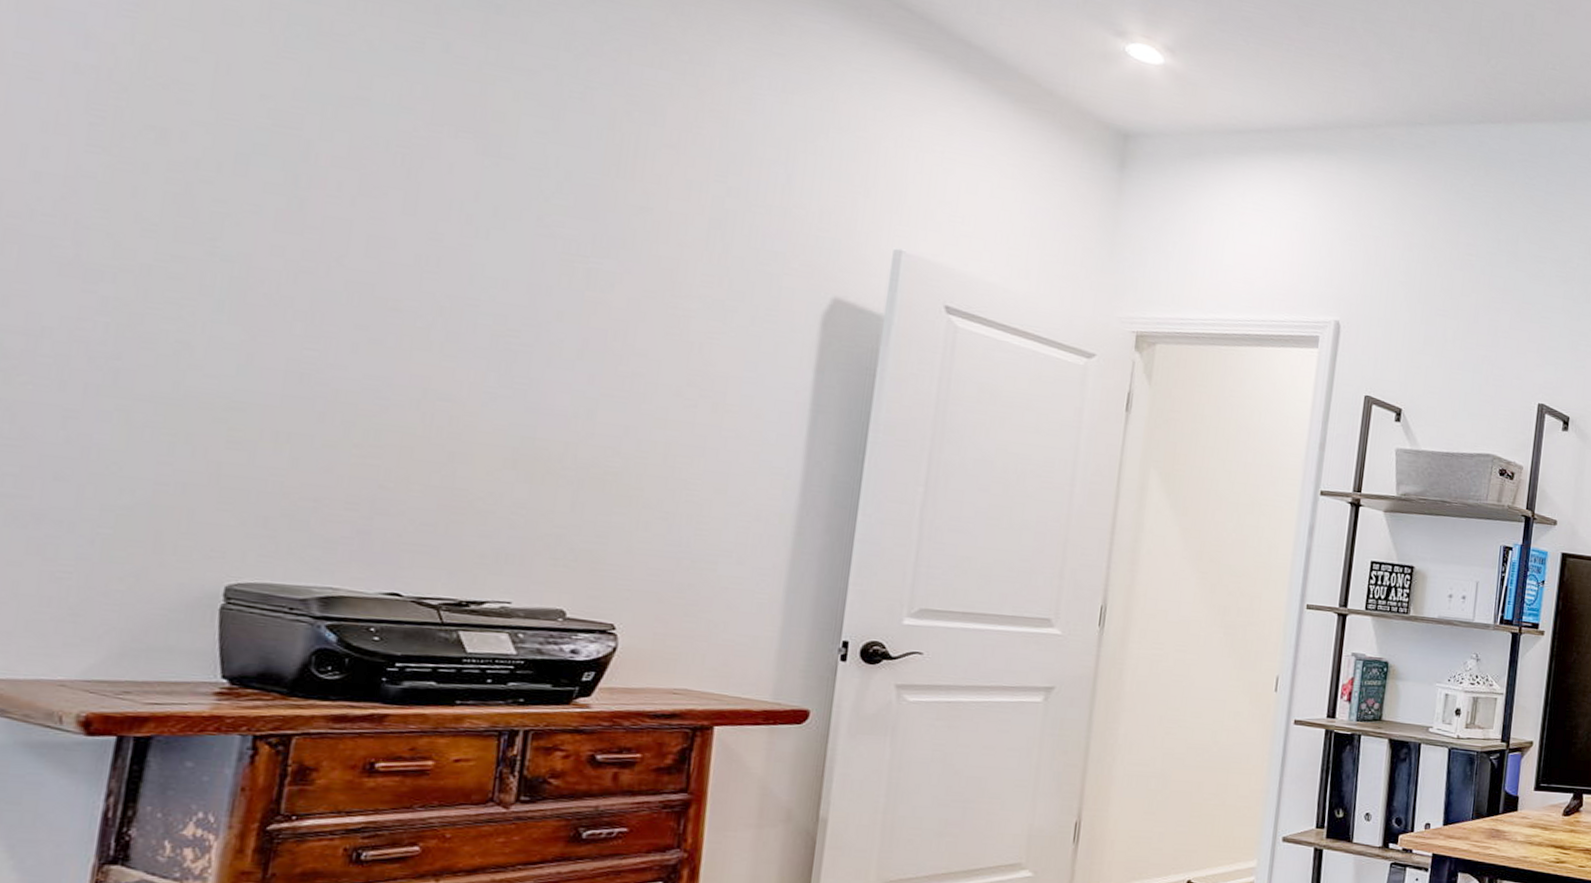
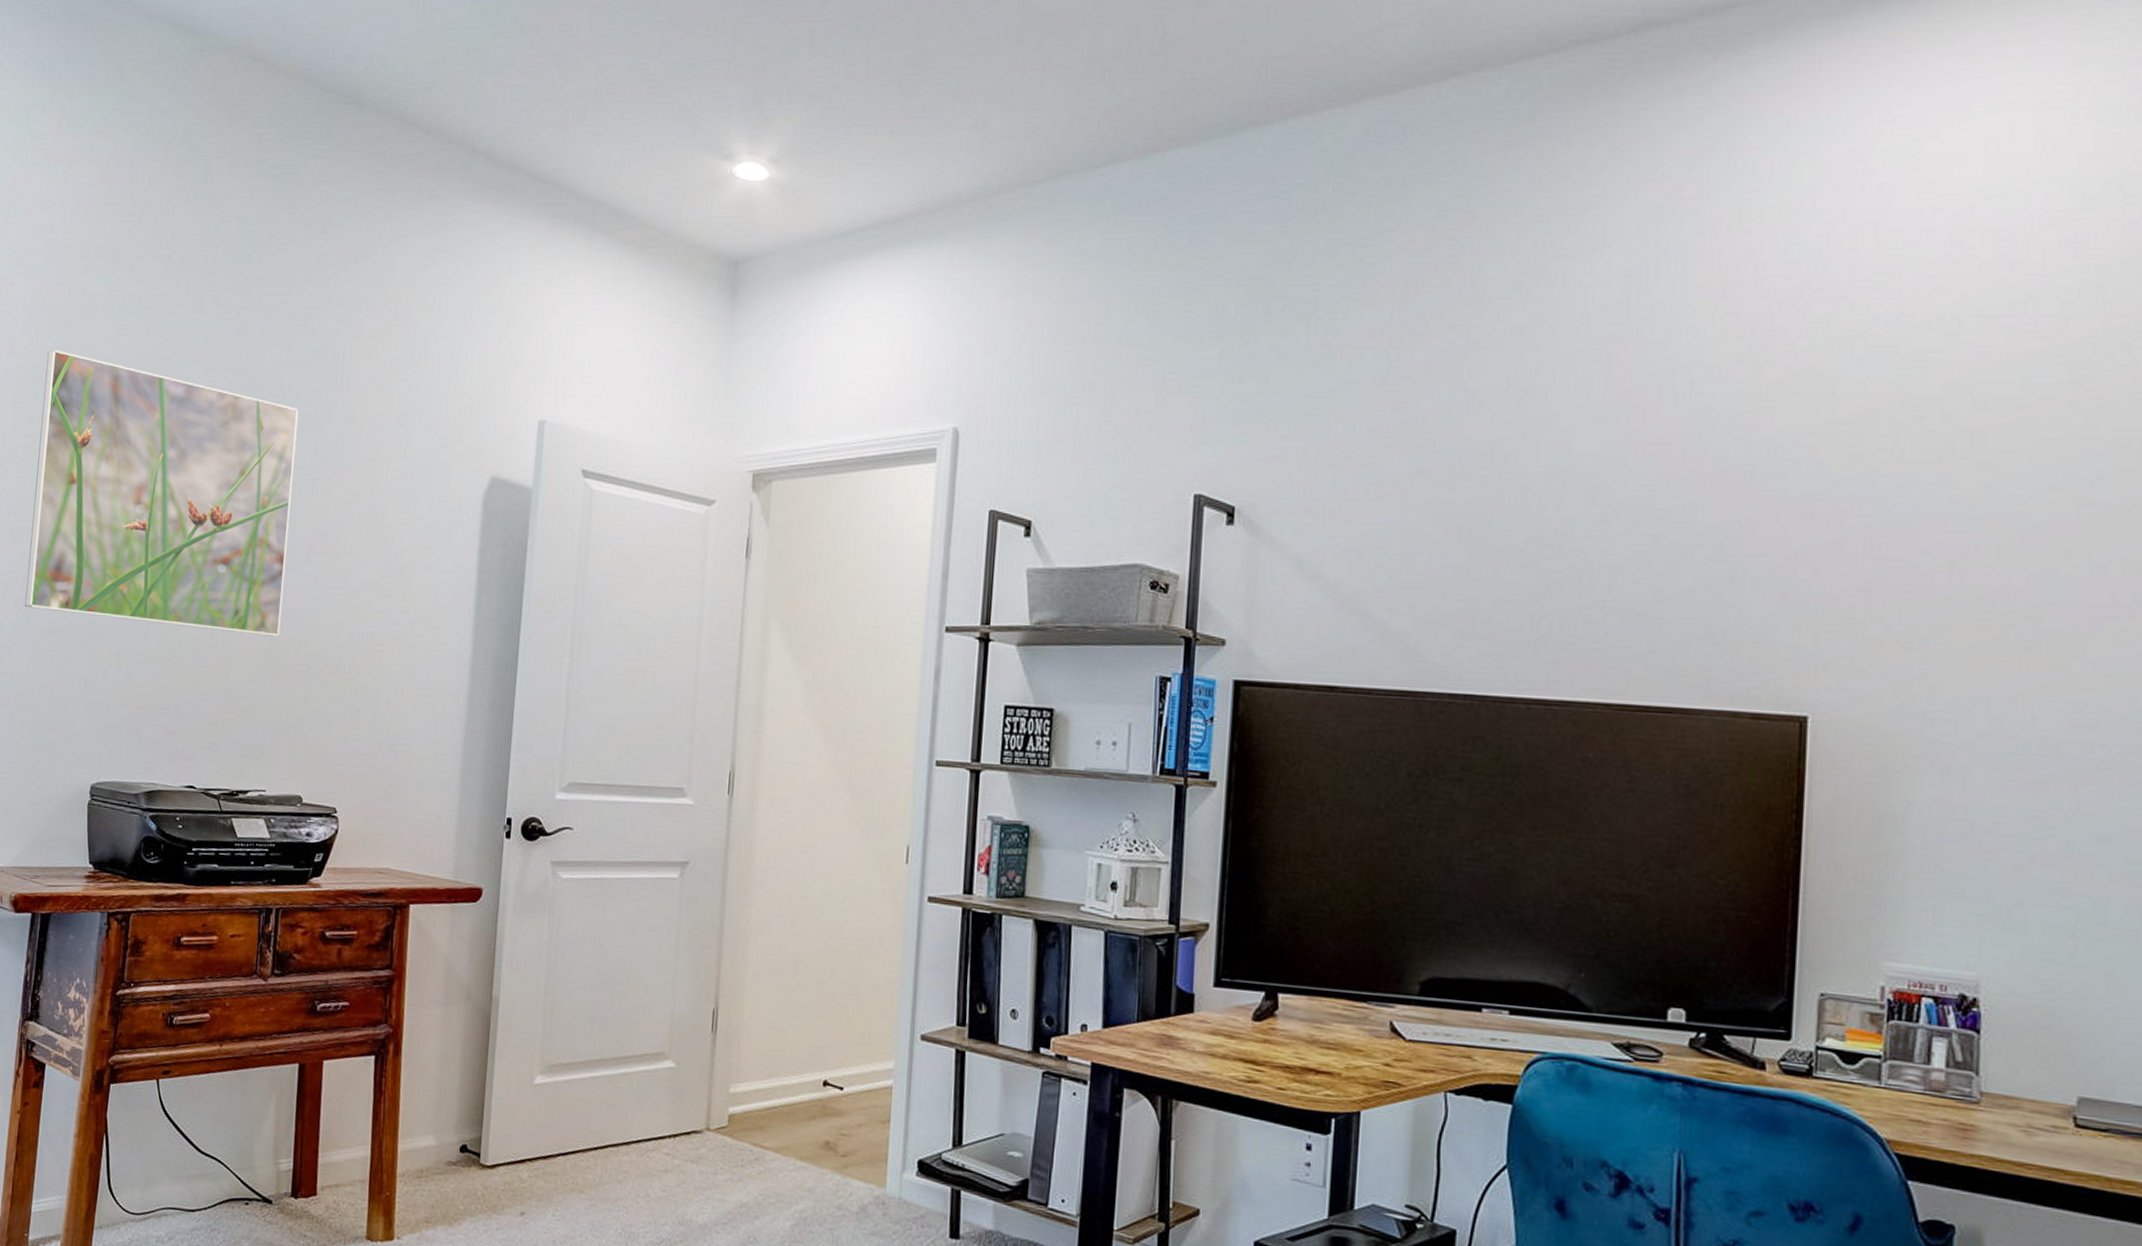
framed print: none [106,54,570,436] -> present [24,349,299,637]

